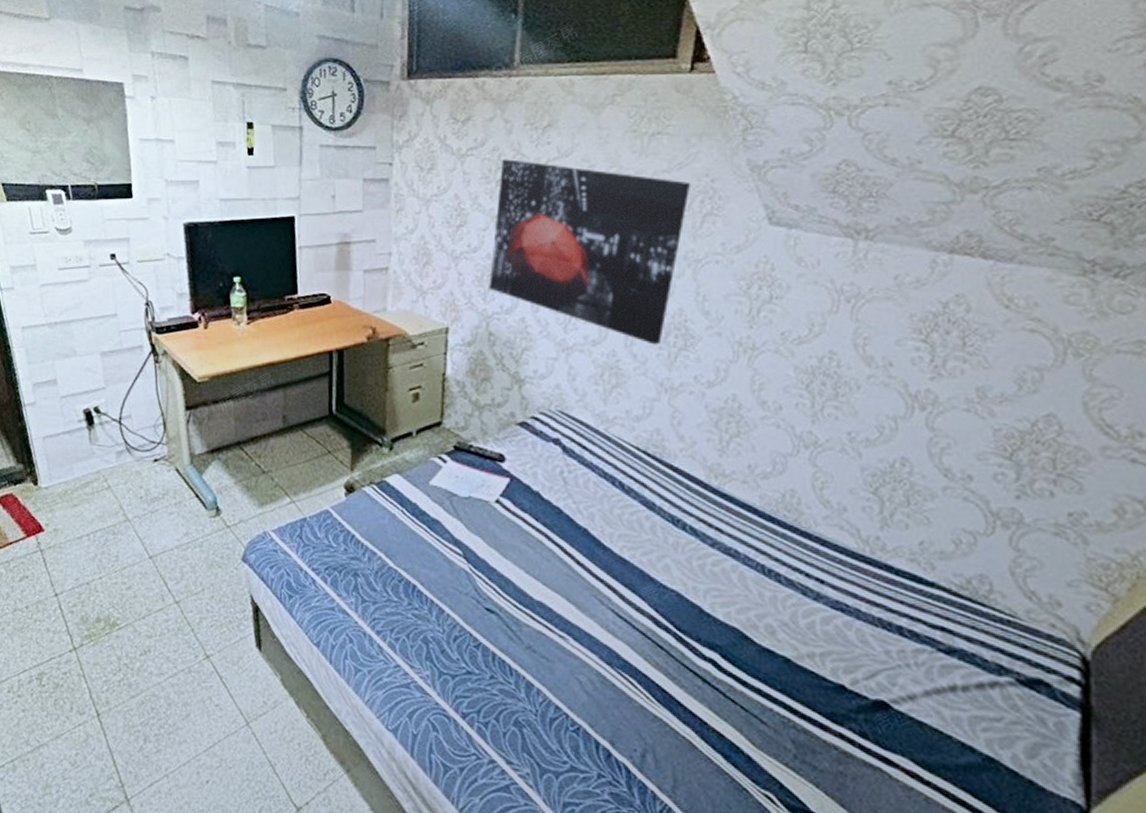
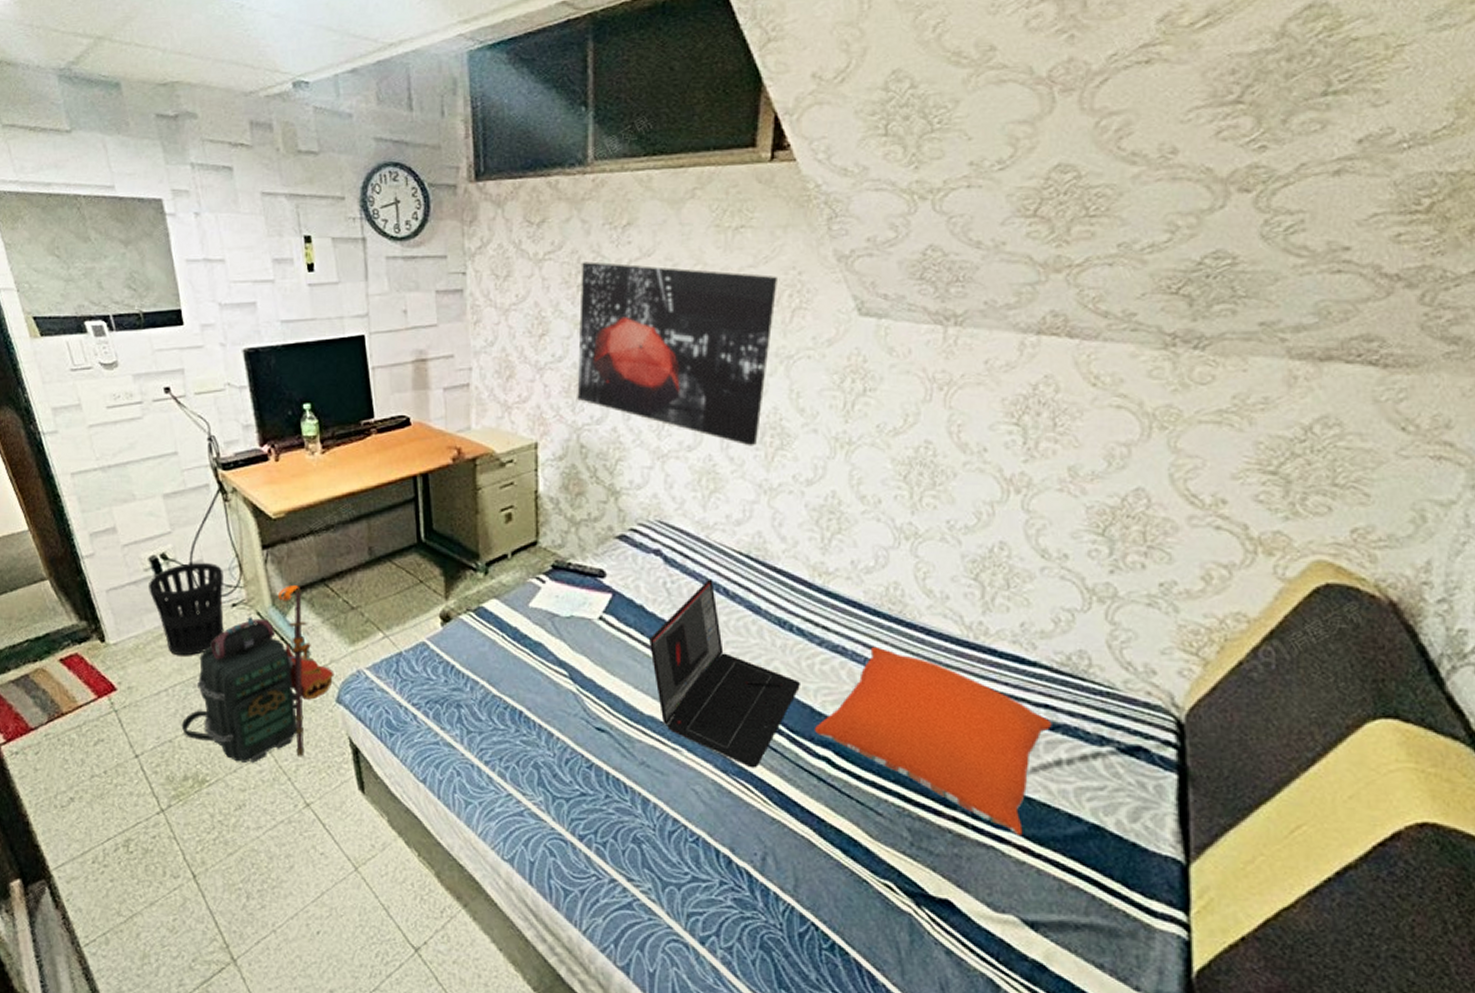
wastebasket: none [80,417,149,505] -> present [149,562,224,656]
backpack: none [98,446,242,613] -> present [181,585,334,764]
laptop: none [543,471,692,664] -> present [649,578,802,768]
pillow: none [701,552,948,761] -> present [814,646,1052,837]

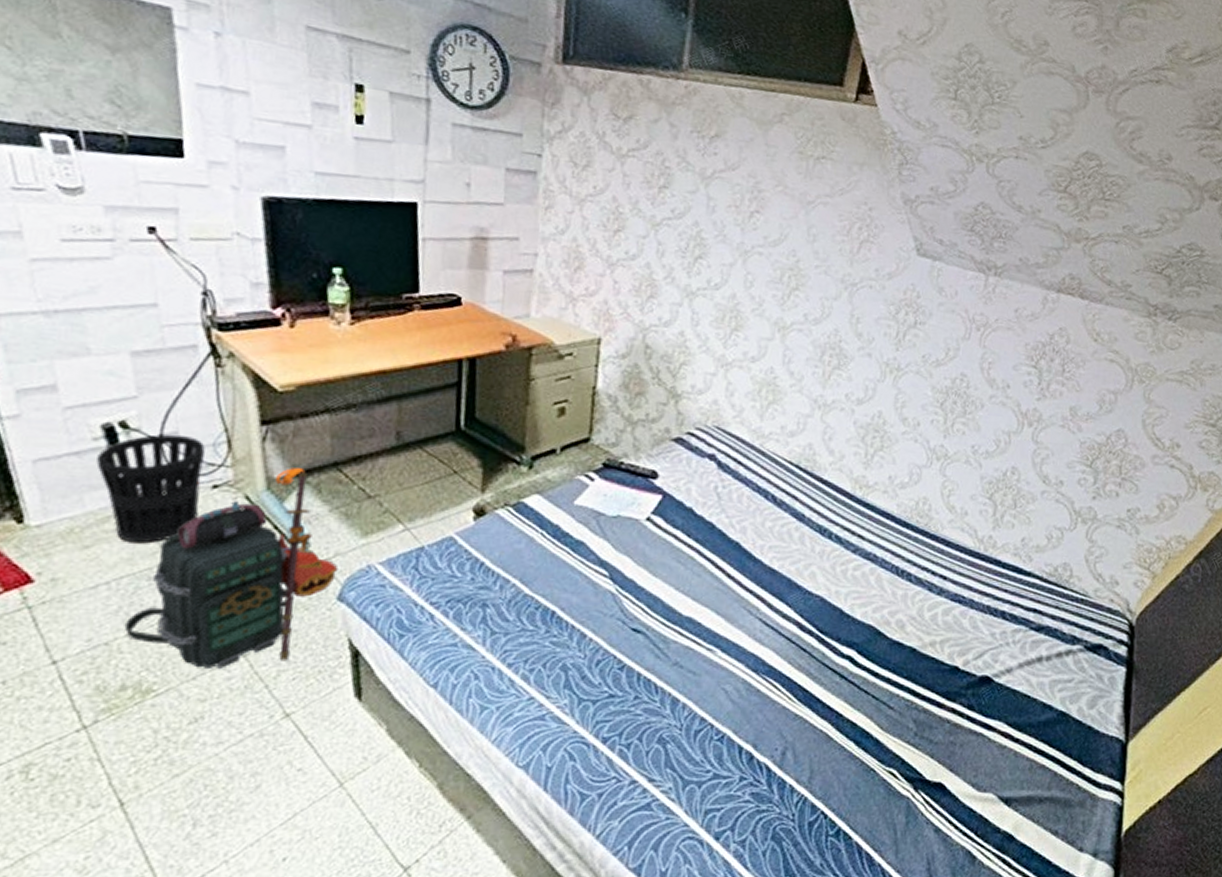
wall art: present [577,262,777,446] -> none [647,165,850,364]
laptop: present [649,578,802,768] -> none [695,485,835,667]
pillow: present [814,646,1052,837] -> none [841,555,1038,724]

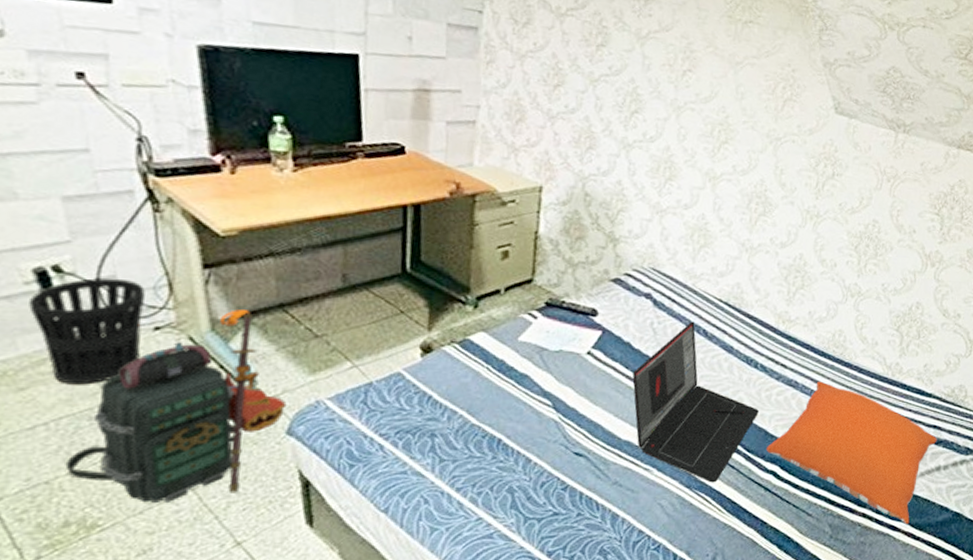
laptop: none [695,485,835,667] -> present [632,321,760,483]
pillow: none [841,555,1038,724] -> present [765,381,937,525]

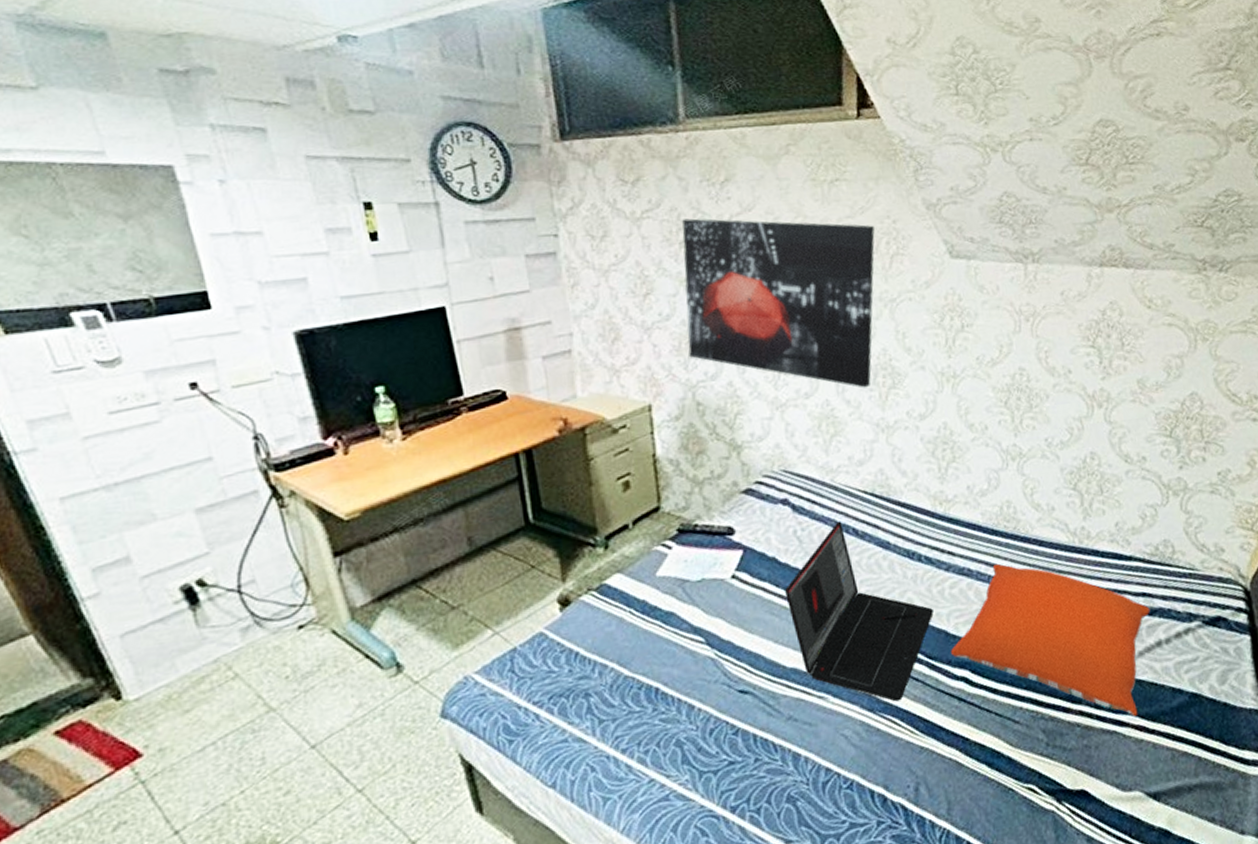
wastebasket: present [29,277,145,385] -> none [181,581,289,699]
backpack: present [65,309,287,504] -> none [237,592,436,812]
wall art: none [586,24,775,211] -> present [682,218,875,388]

